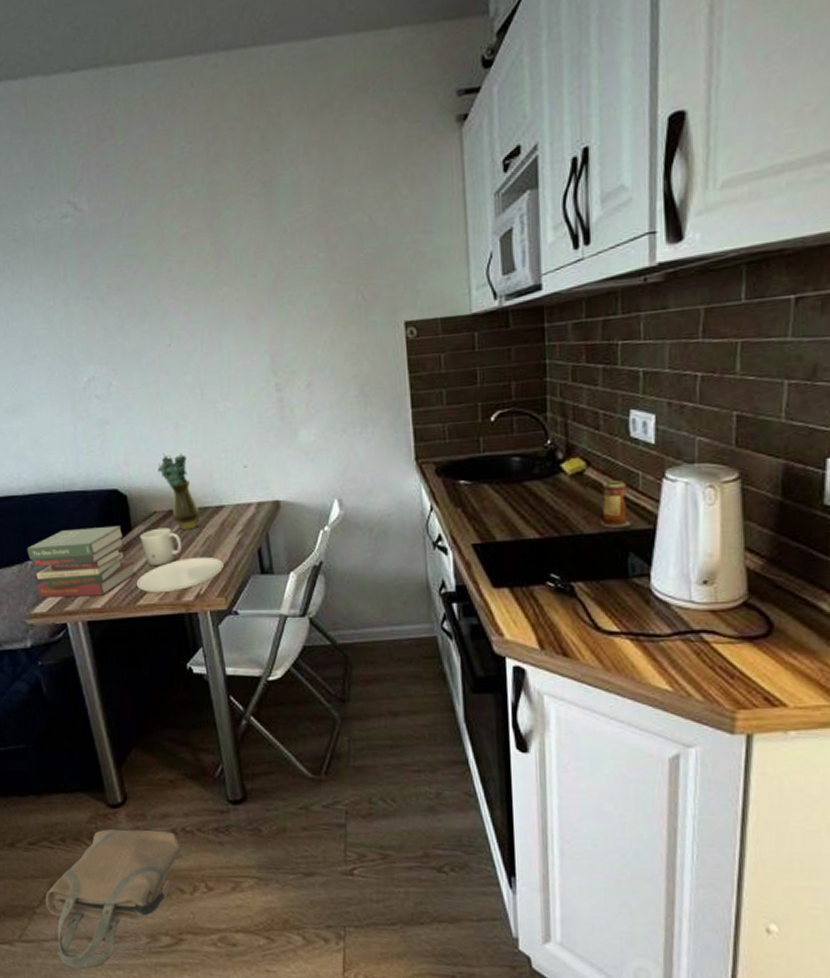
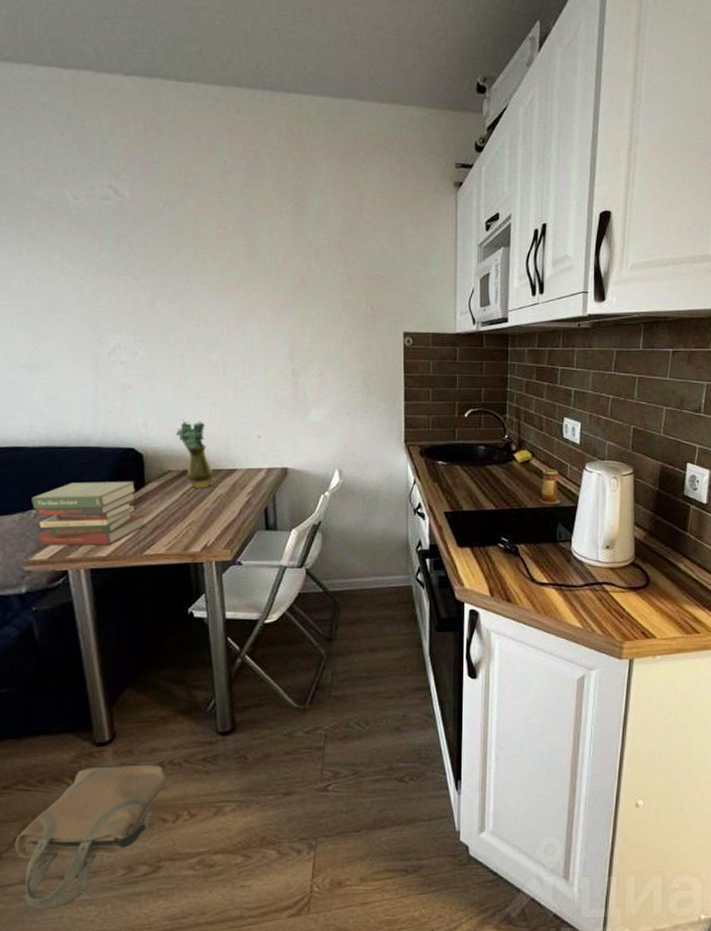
plate: present [136,556,224,593] -> none [144,513,231,544]
mug: present [139,527,183,566] -> none [152,485,194,520]

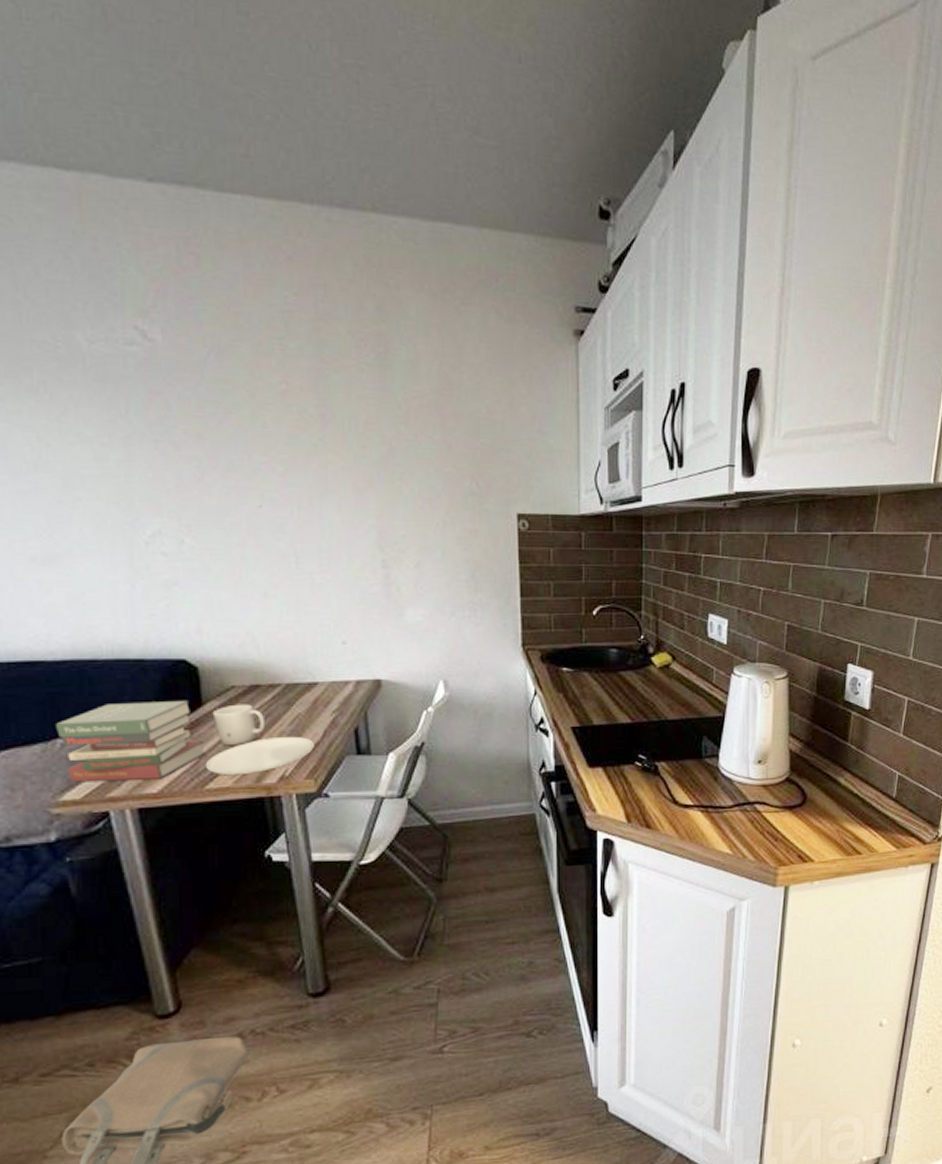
plate: none [144,513,231,544] -> present [205,736,314,776]
mug: none [152,485,194,520] -> present [212,704,266,746]
vase: present [176,419,213,488] -> none [239,622,288,707]
canister: present [539,469,560,504] -> none [681,675,705,715]

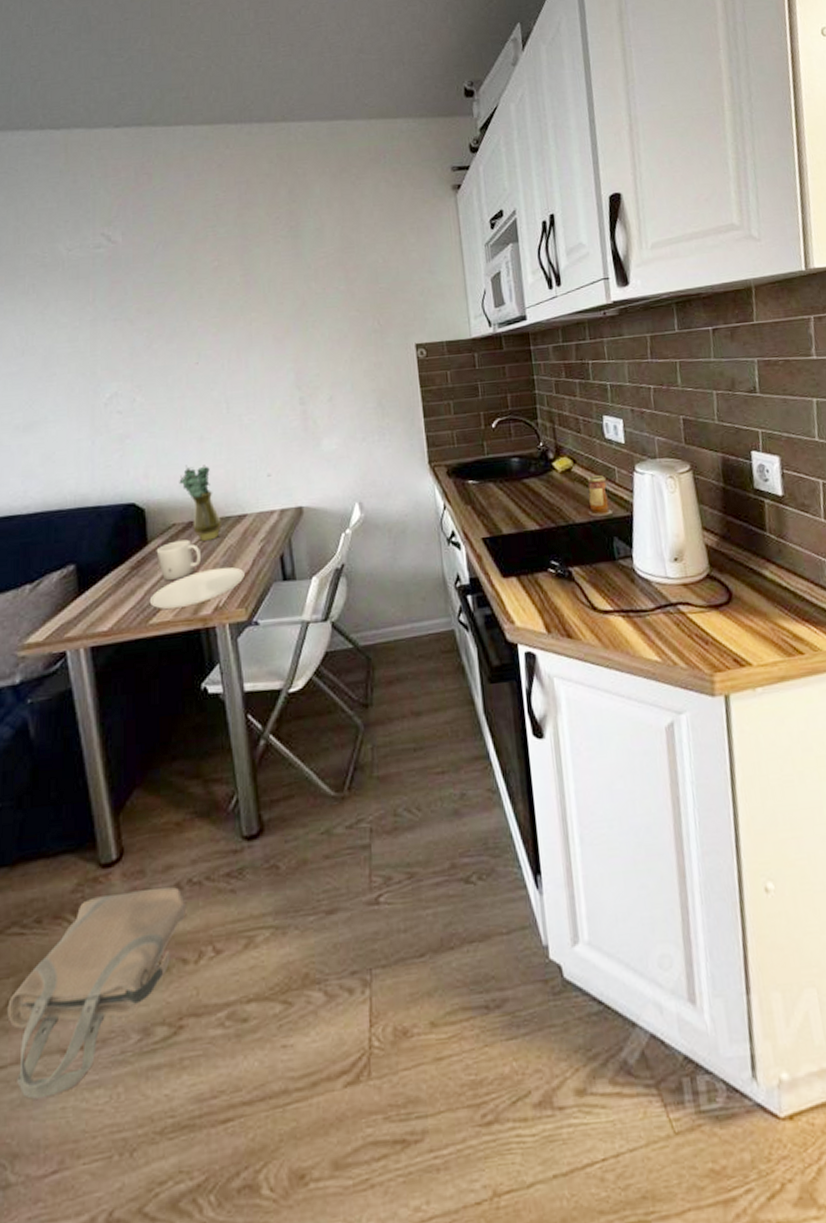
books: present [56,700,205,783] -> none [26,540,149,626]
vase: none [239,622,288,707] -> present [179,464,221,541]
canister: none [681,675,705,715] -> present [587,475,613,517]

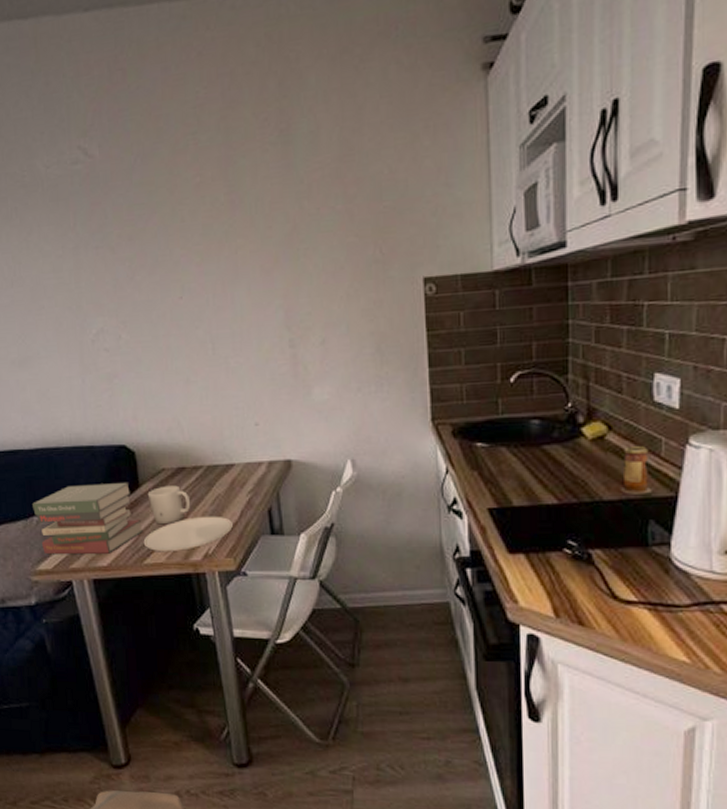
books: none [26,540,149,626] -> present [33,482,143,555]
vase: present [179,464,221,541] -> none [167,408,209,488]

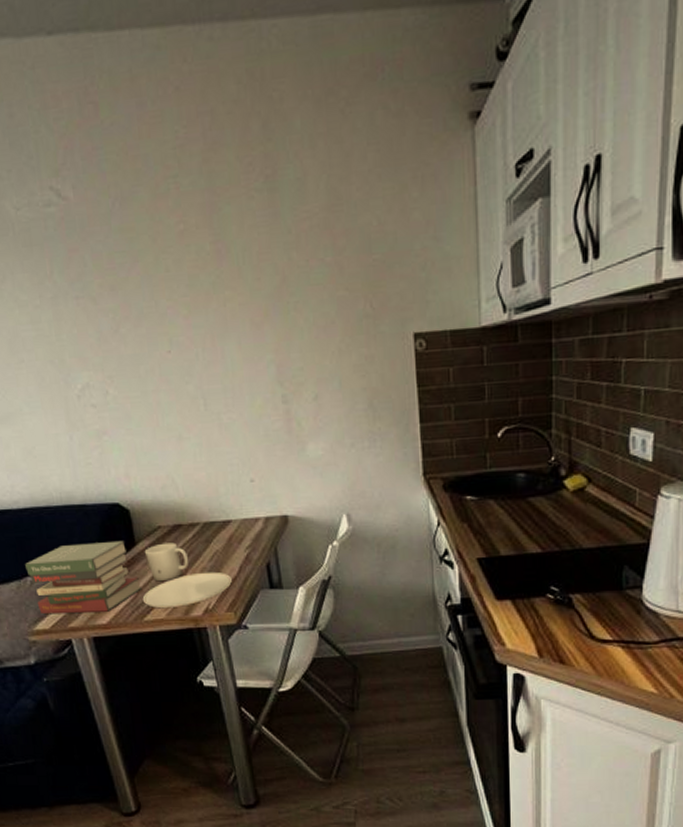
canister: present [620,446,652,494] -> none [598,497,626,542]

